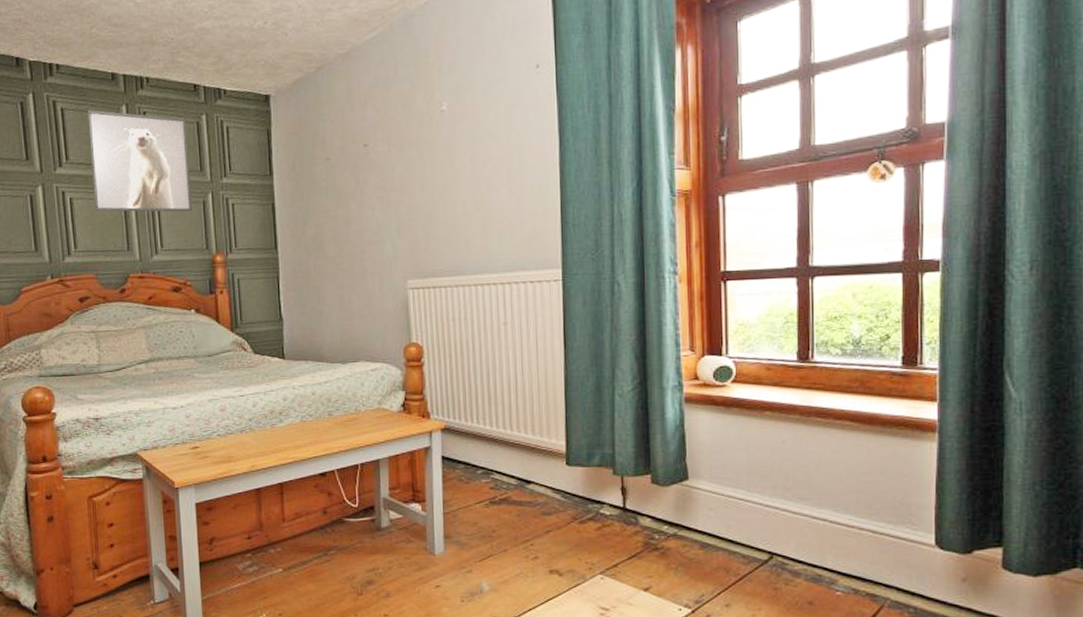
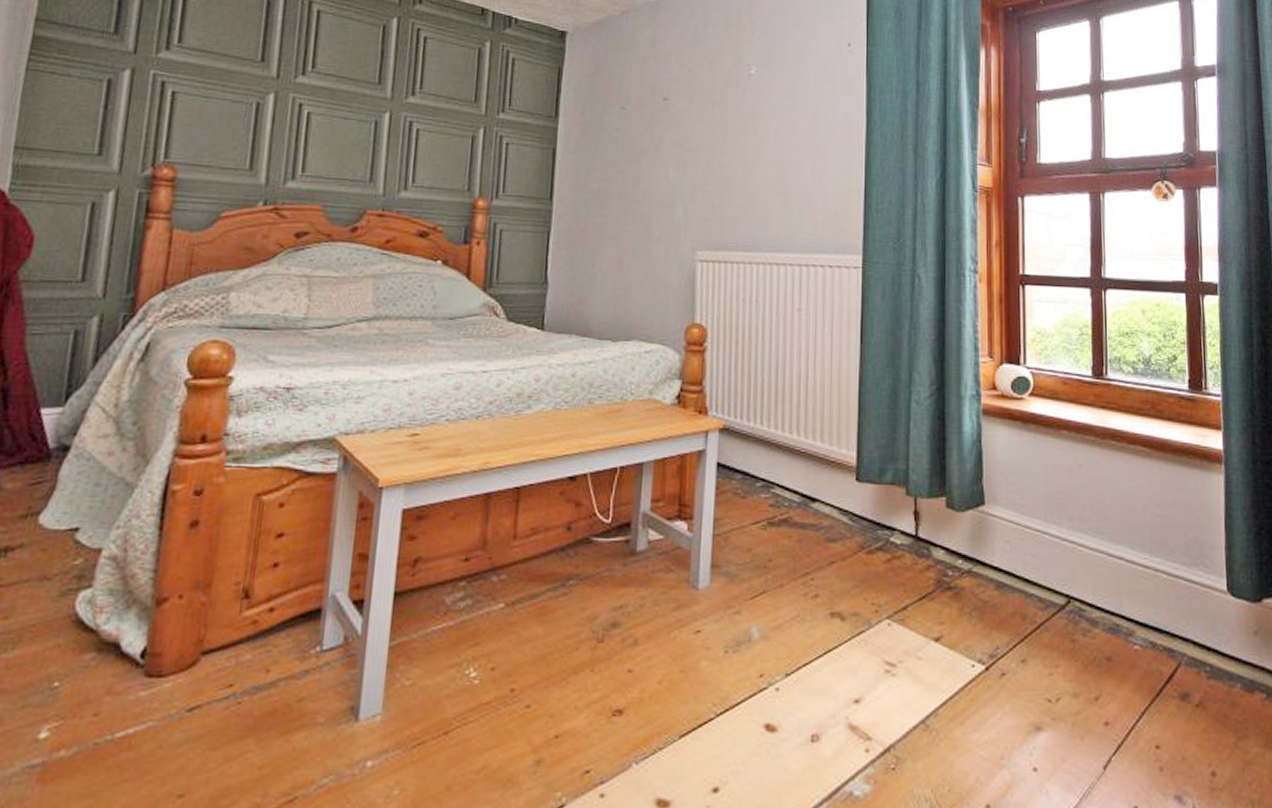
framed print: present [86,110,192,213] -> none [337,17,466,147]

